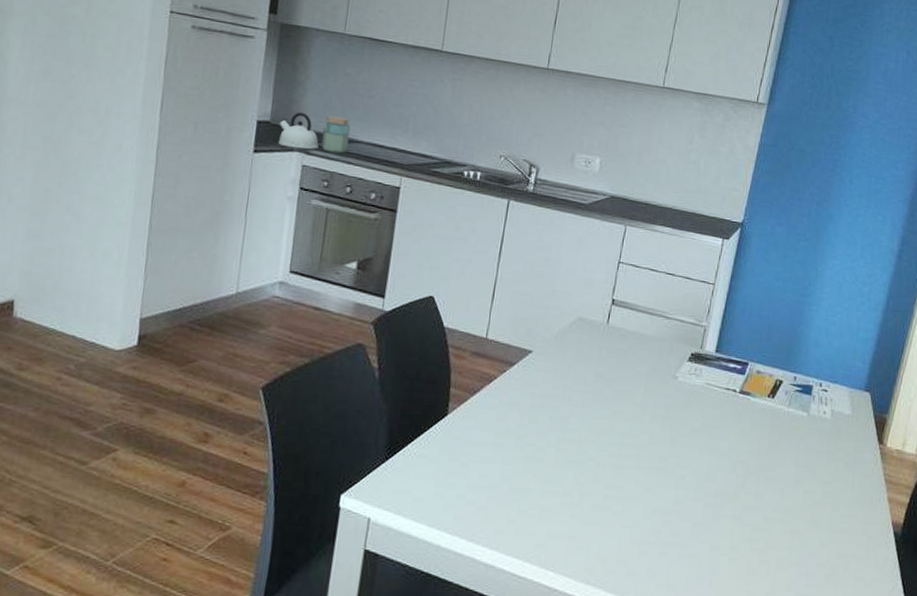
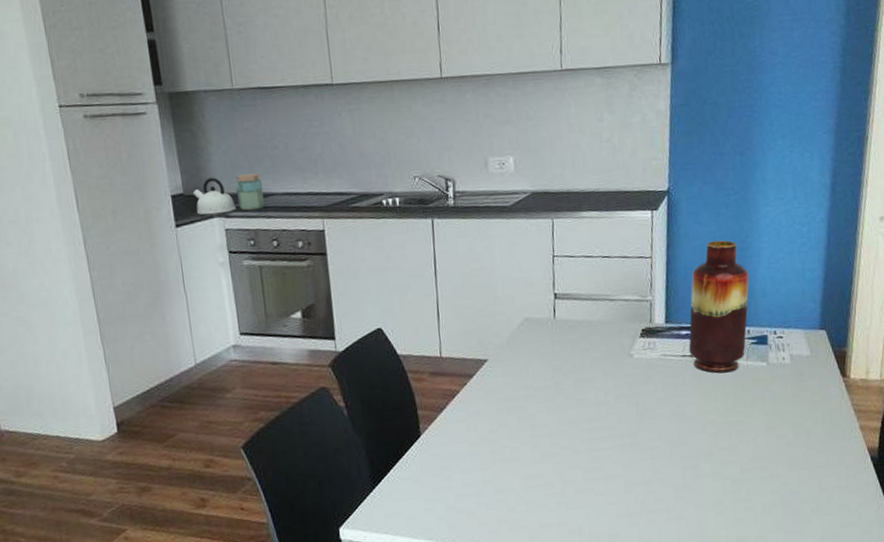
vase: none [733,281,806,416] -> present [689,240,749,373]

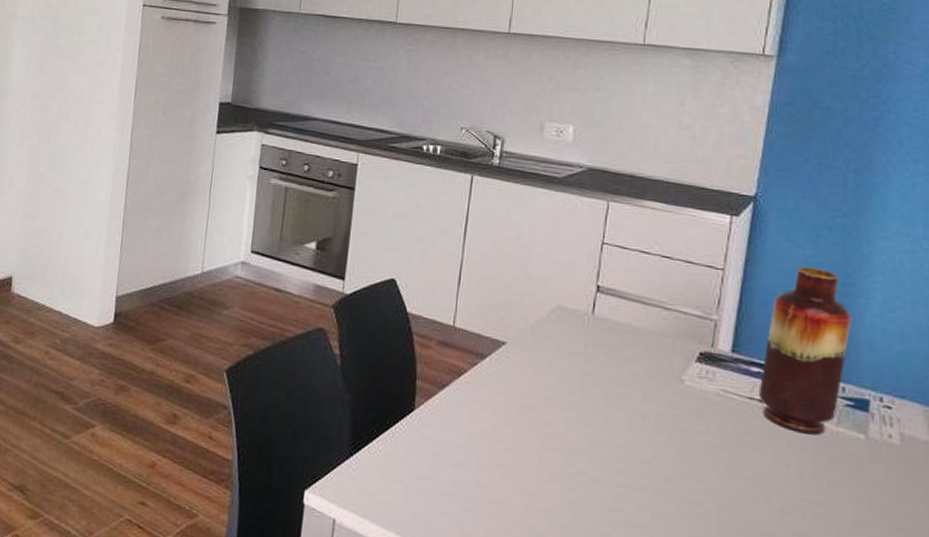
kettle: present [192,177,236,216] -> none [238,92,277,129]
peanut butter: present [235,173,265,212] -> none [279,94,307,132]

